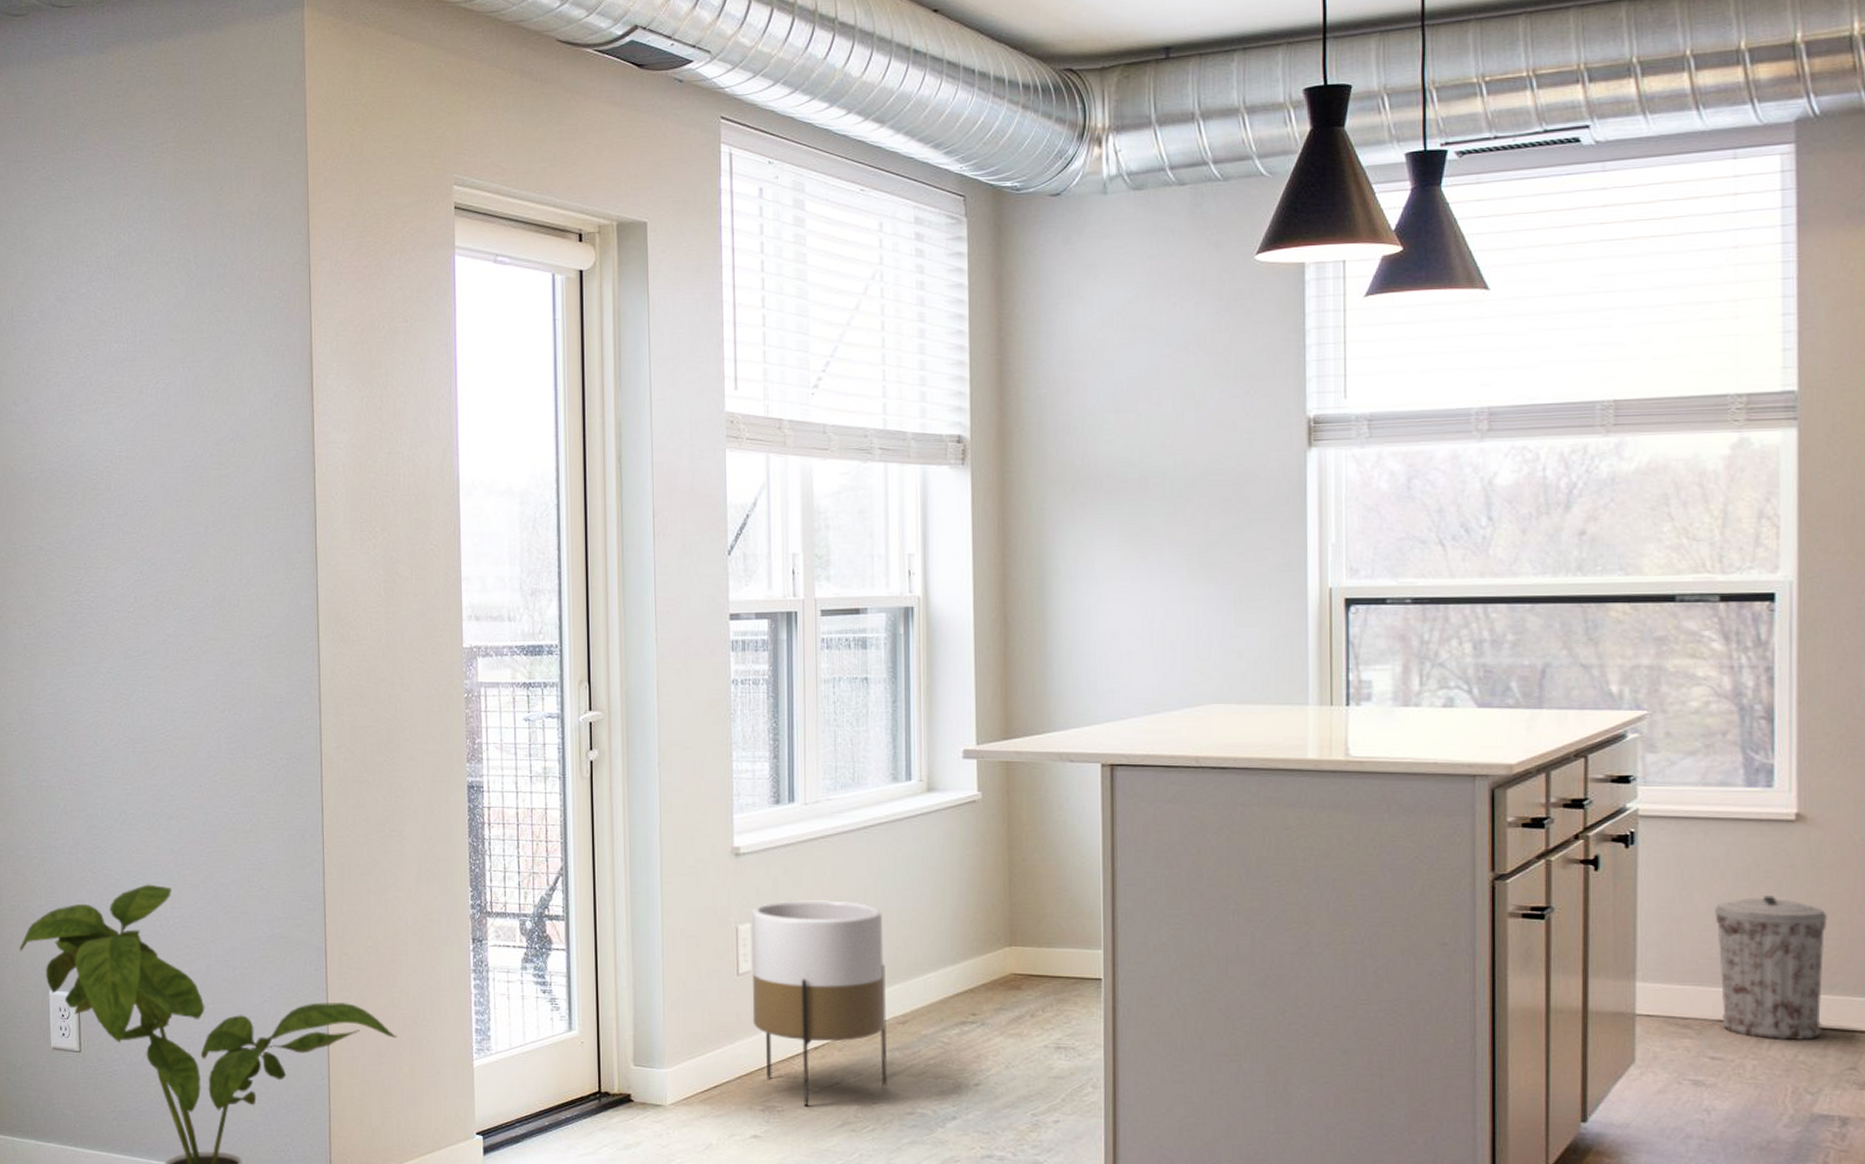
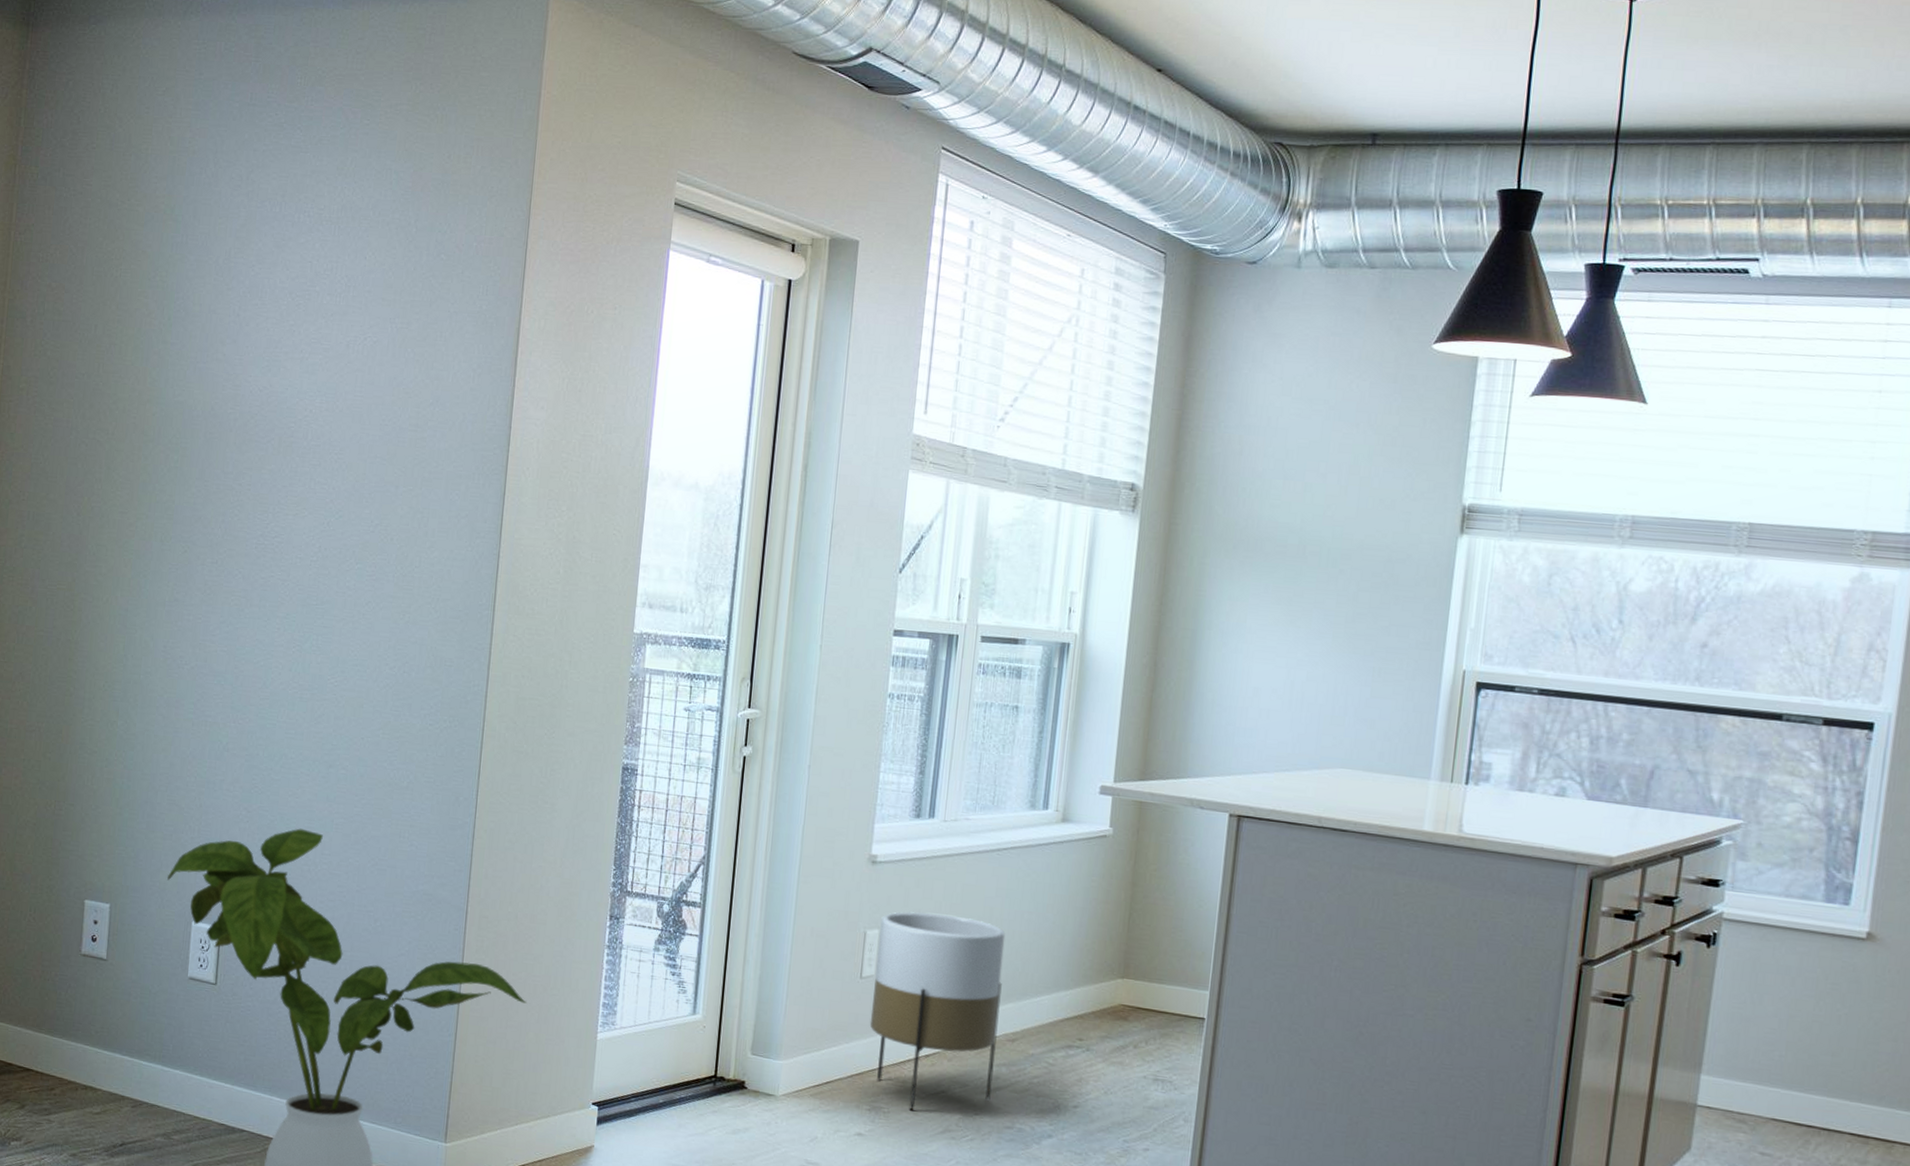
trash can: present [1715,896,1828,1040] -> none [1775,1006,1884,1146]

